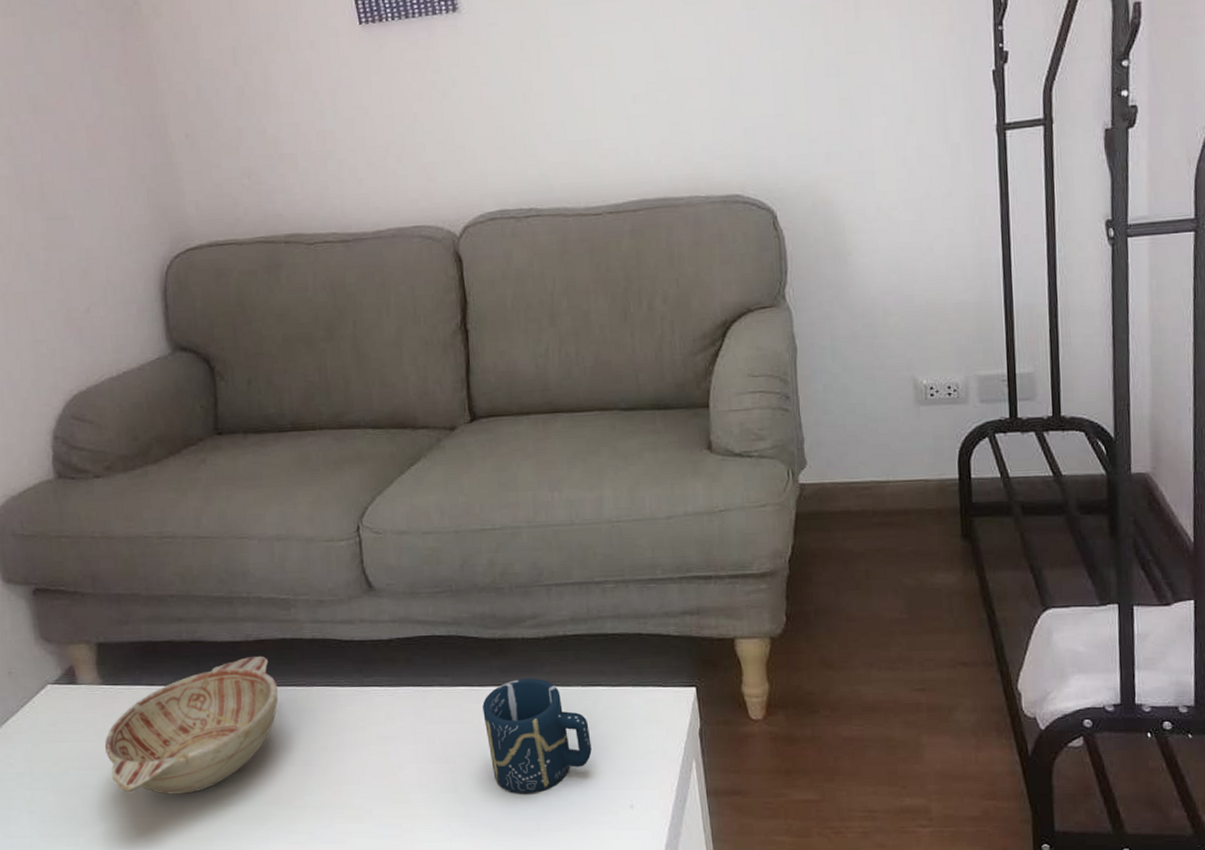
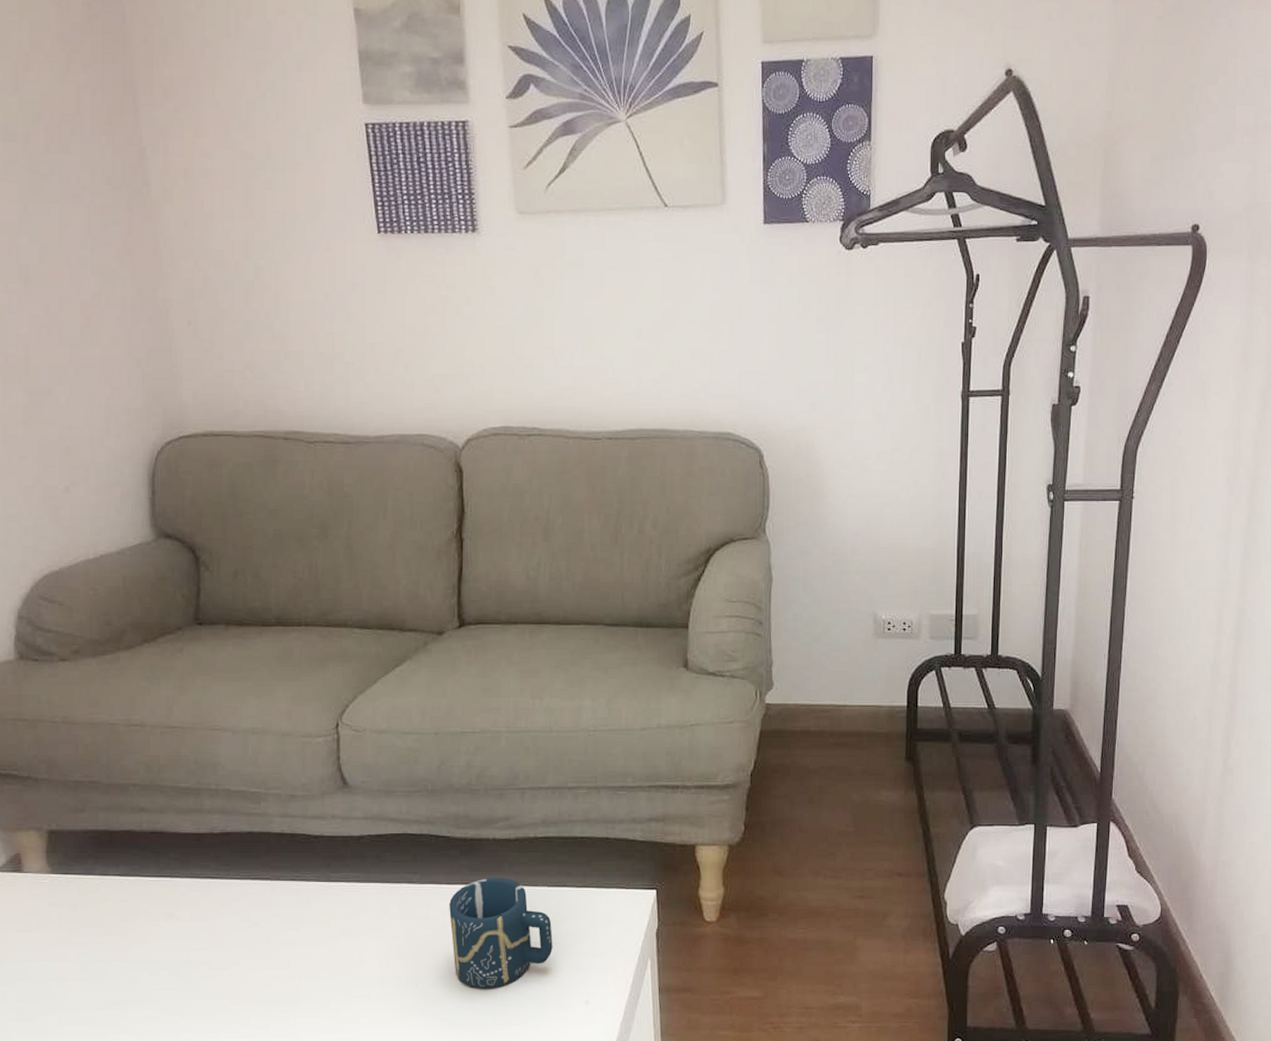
decorative bowl: present [105,655,278,794] -> none [49,848,240,987]

